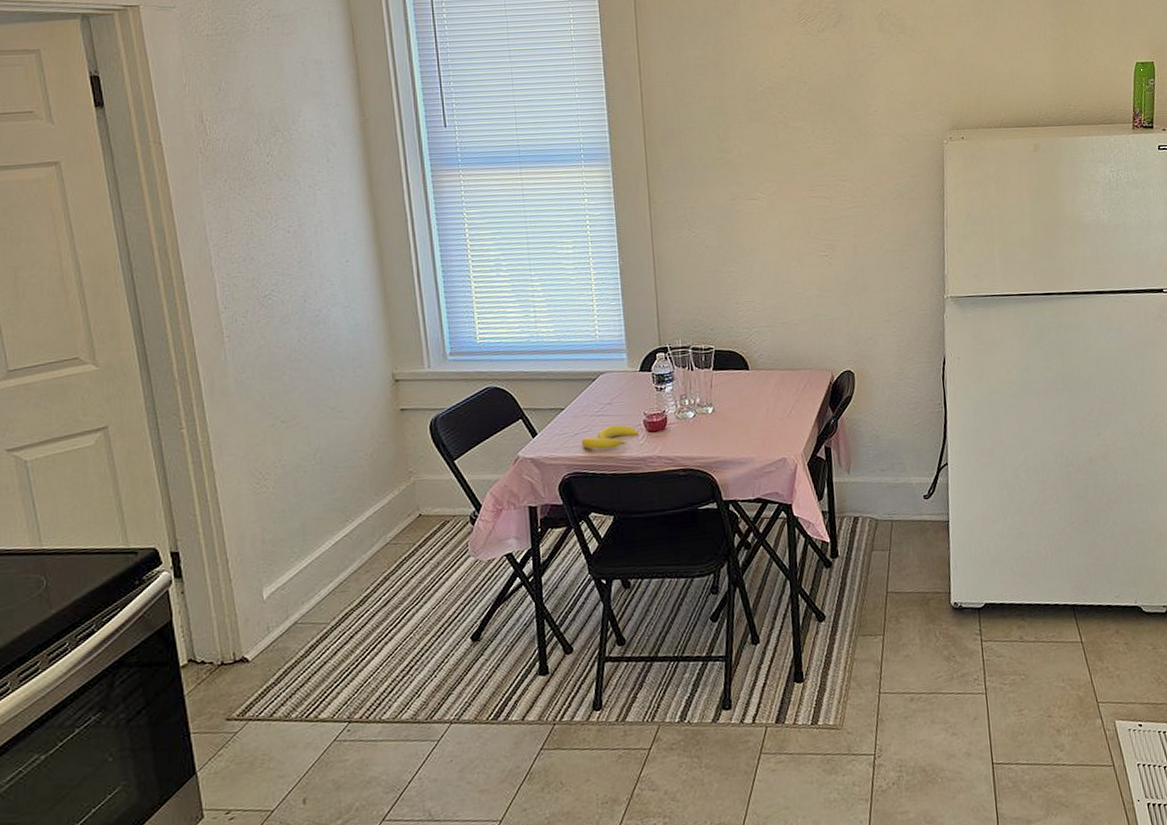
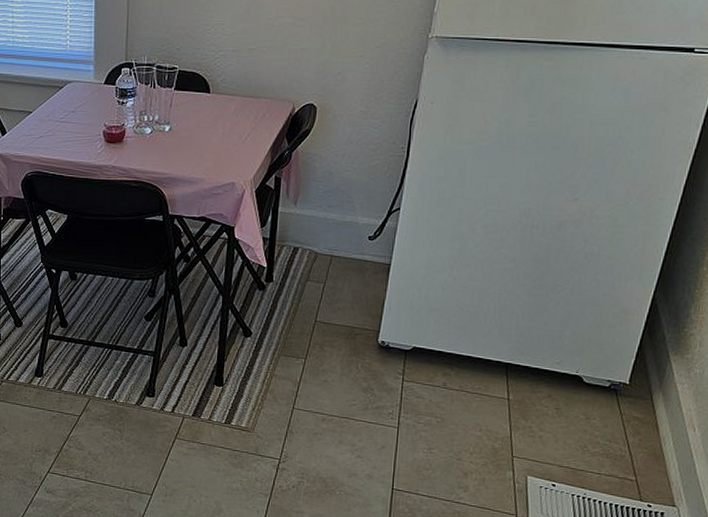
banana: present [581,425,639,450] -> none [44,132,98,154]

